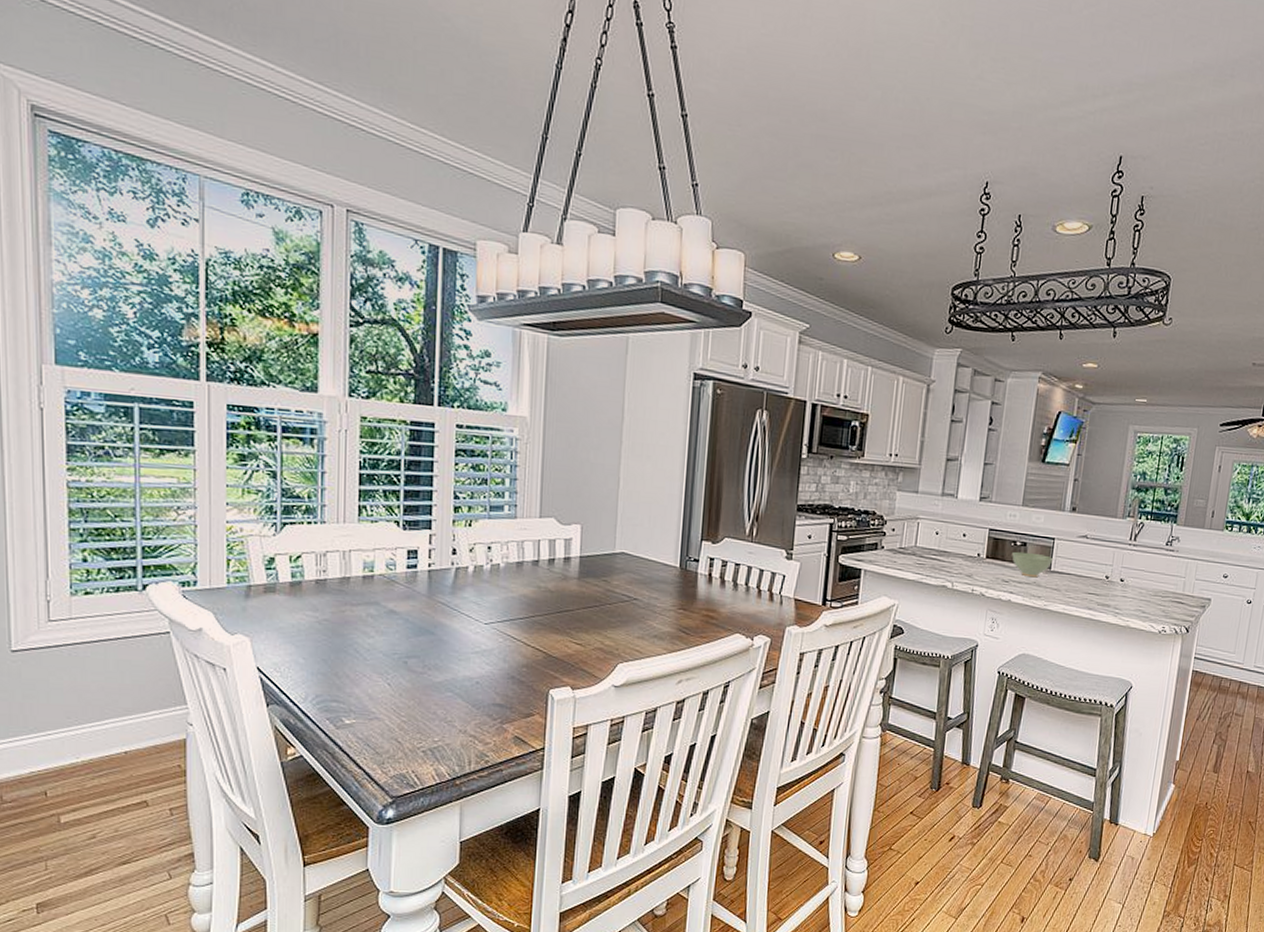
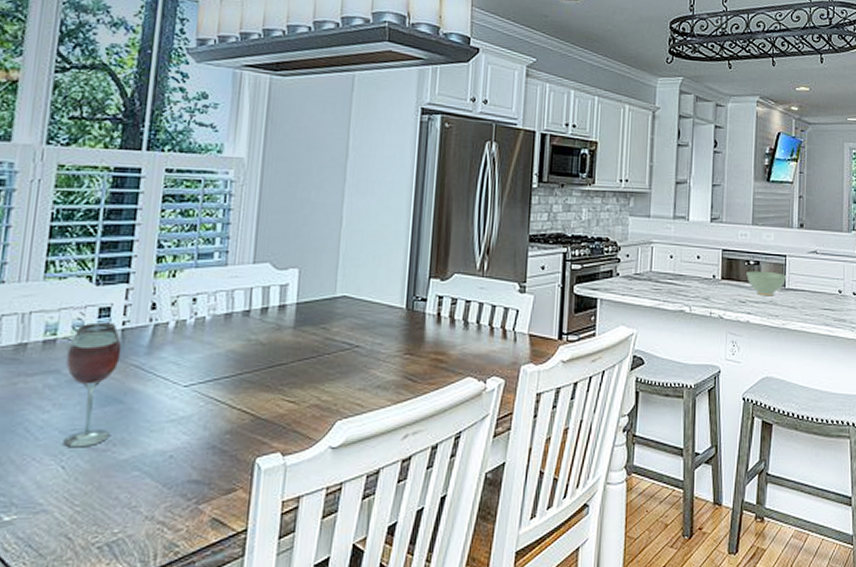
wineglass: none [384,562,429,669] -> present [63,322,122,448]

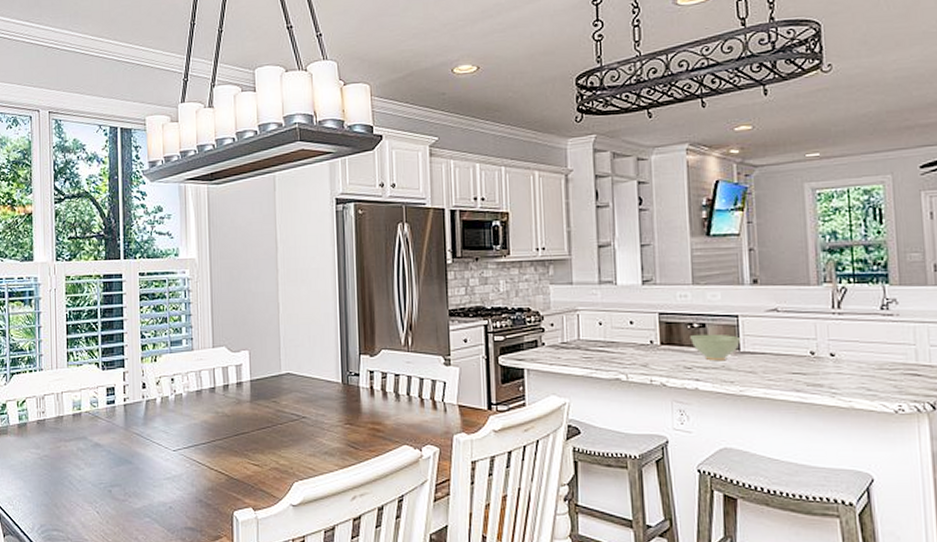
wineglass: present [63,322,122,448] -> none [90,399,126,498]

